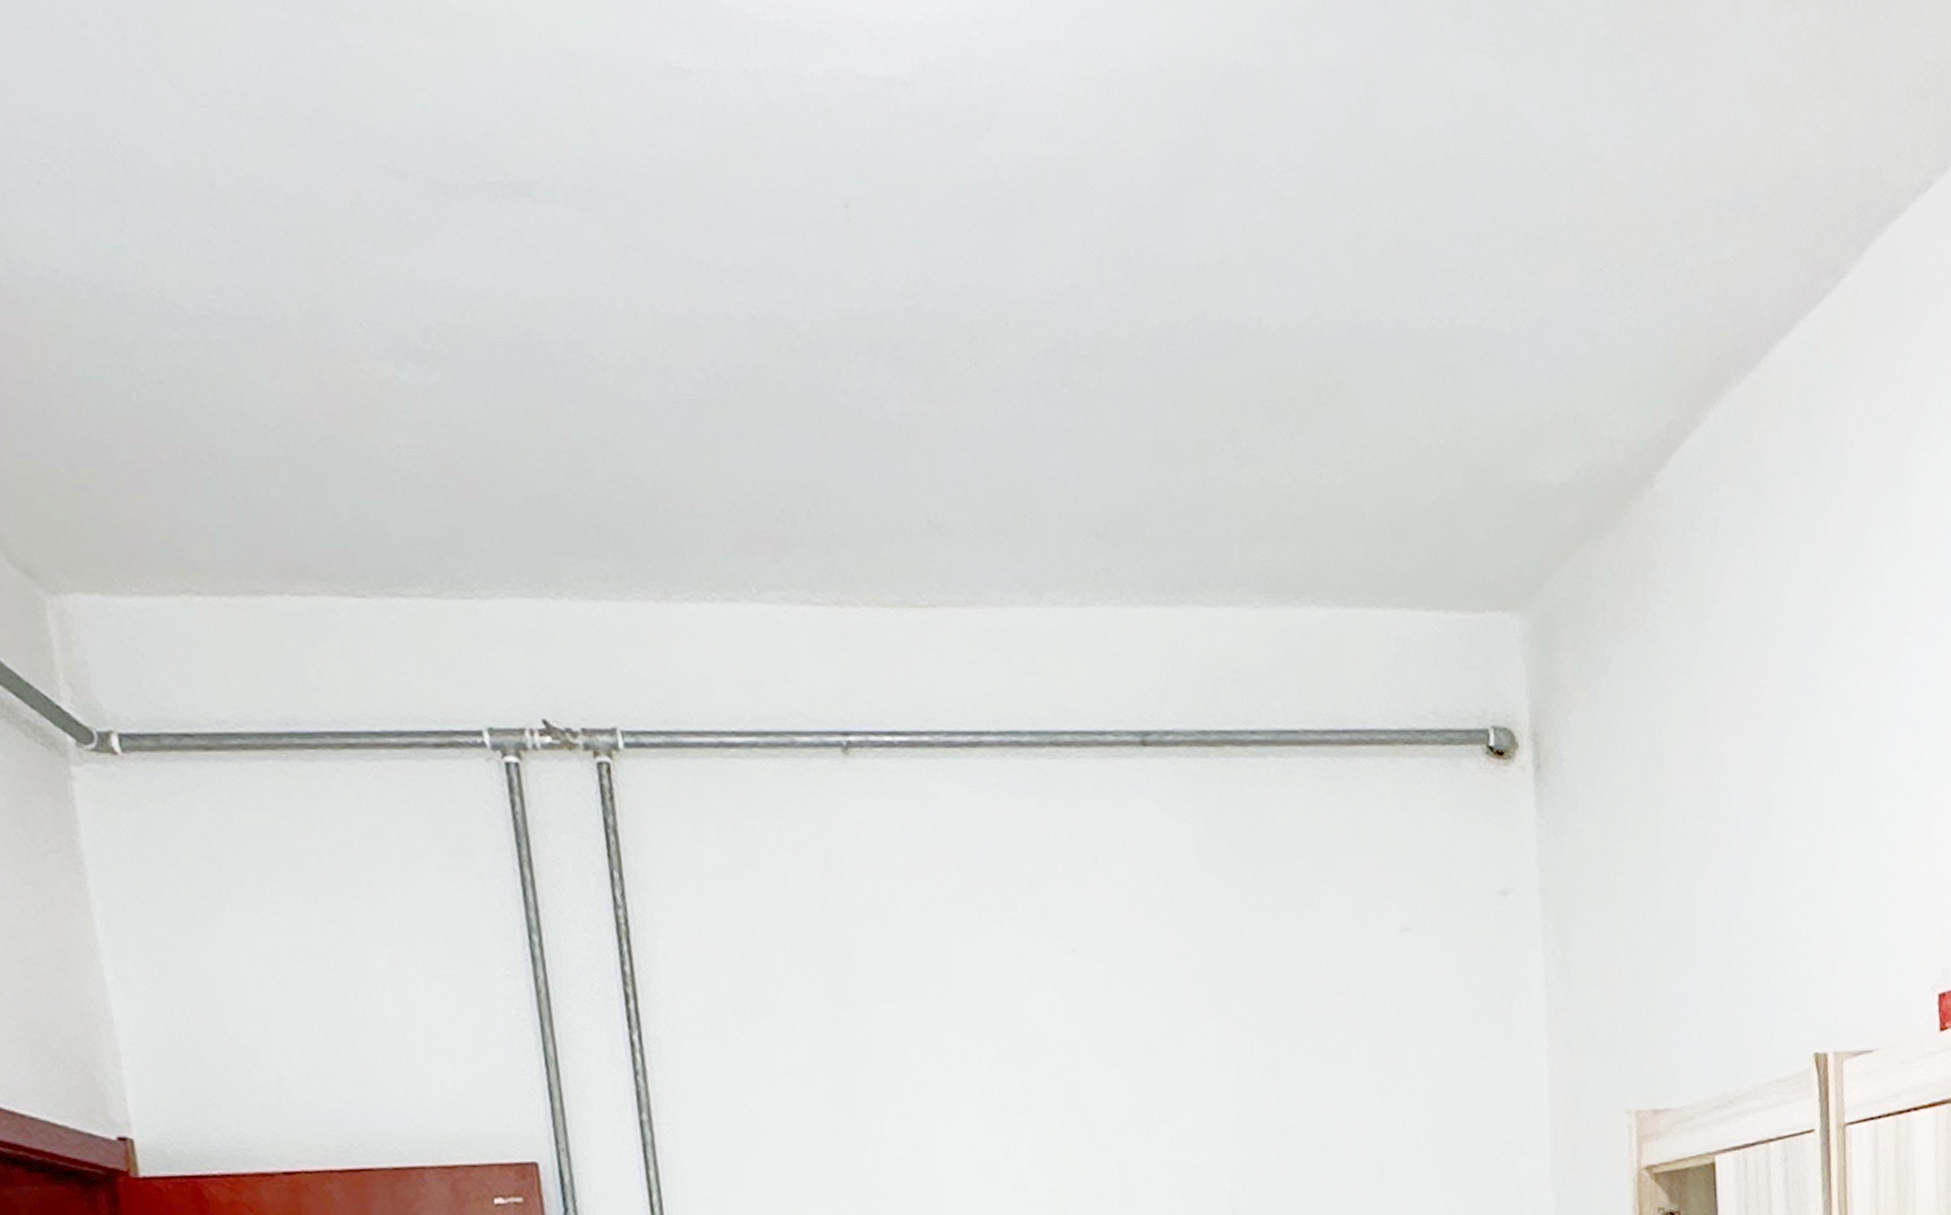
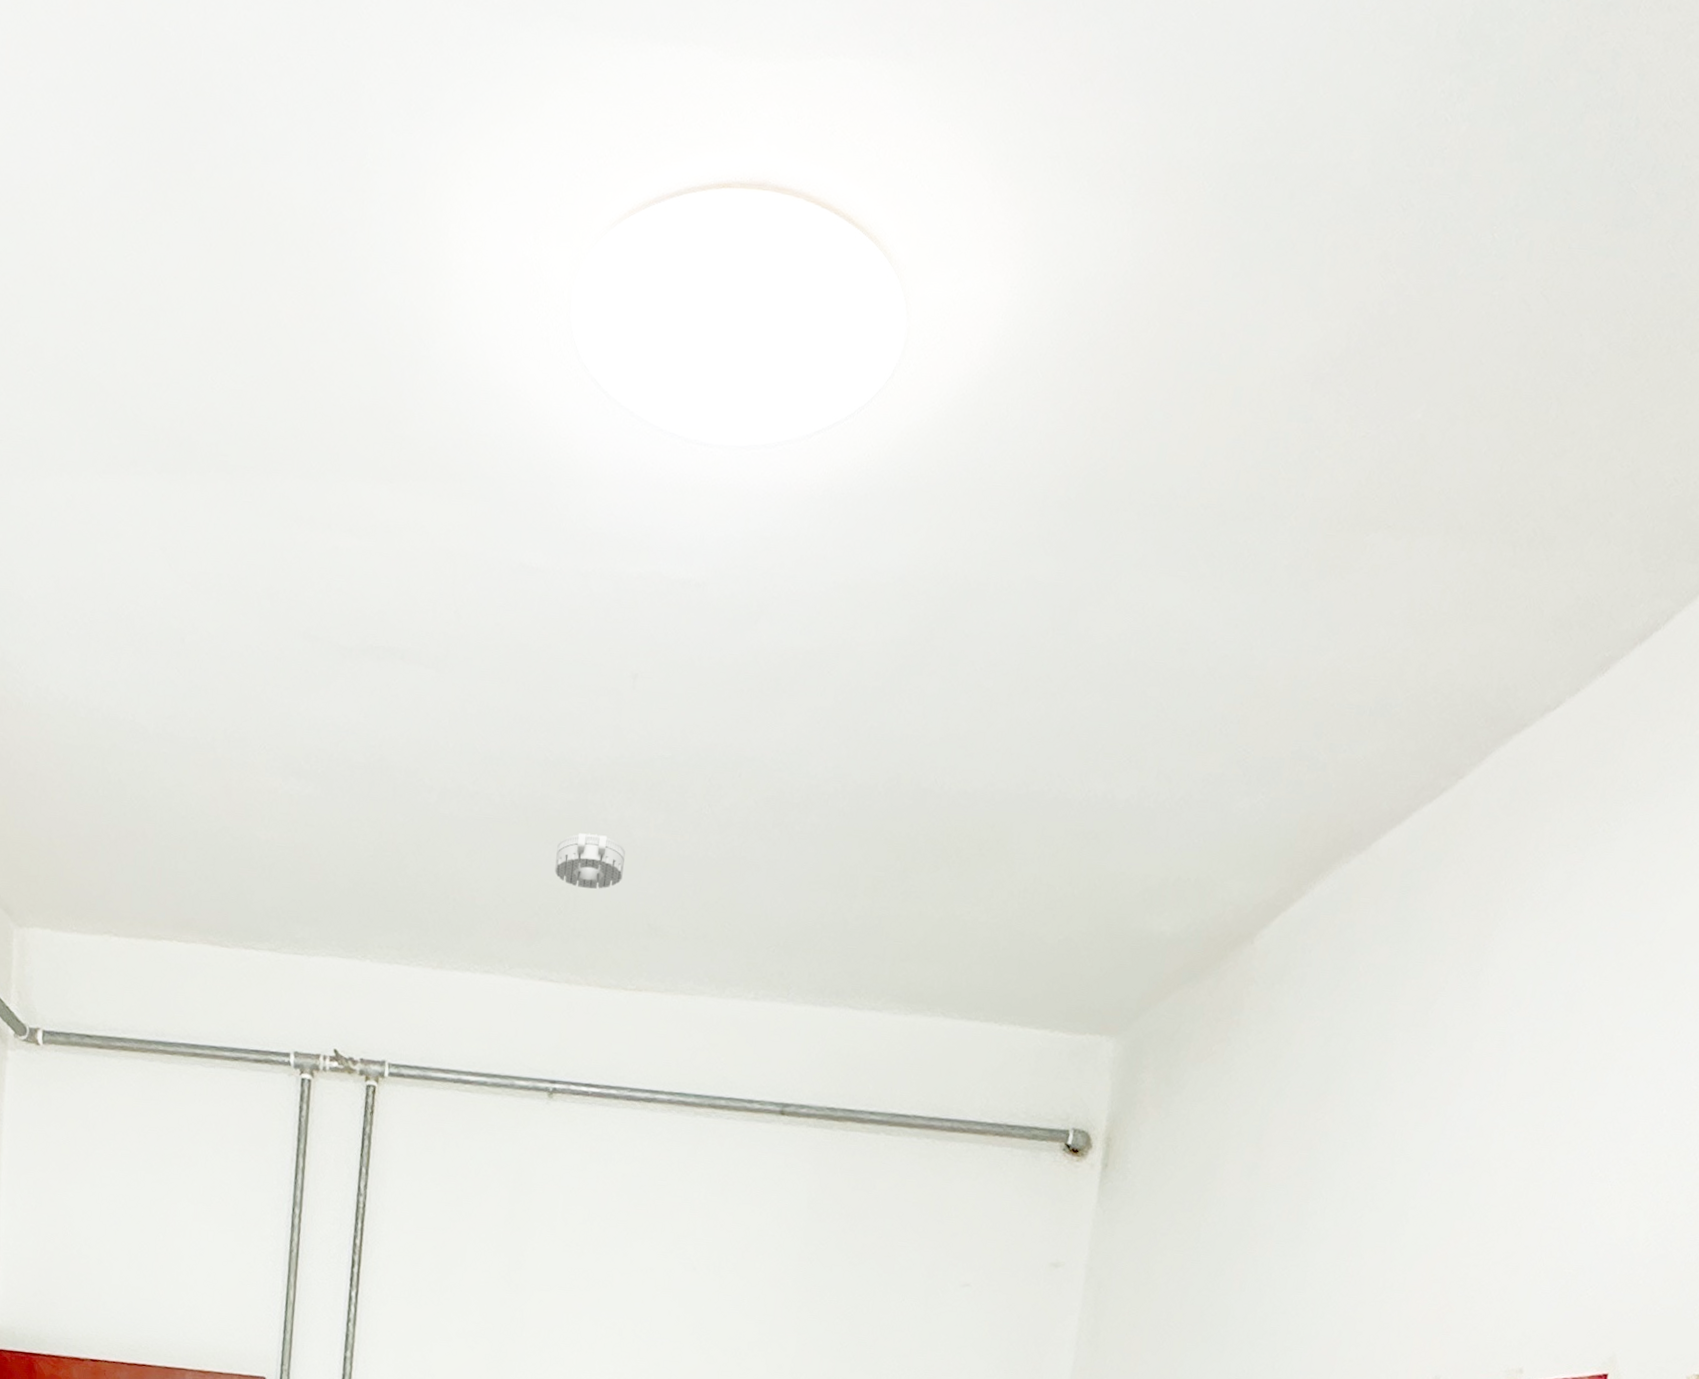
smoke detector: none [789,410,883,482] -> present [554,833,625,889]

